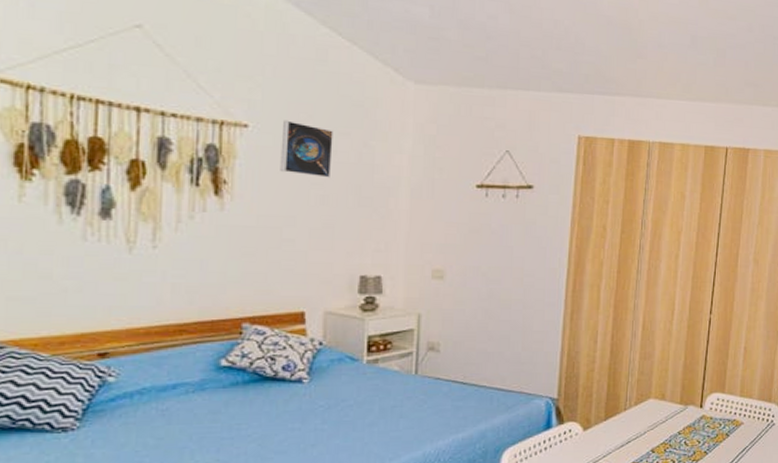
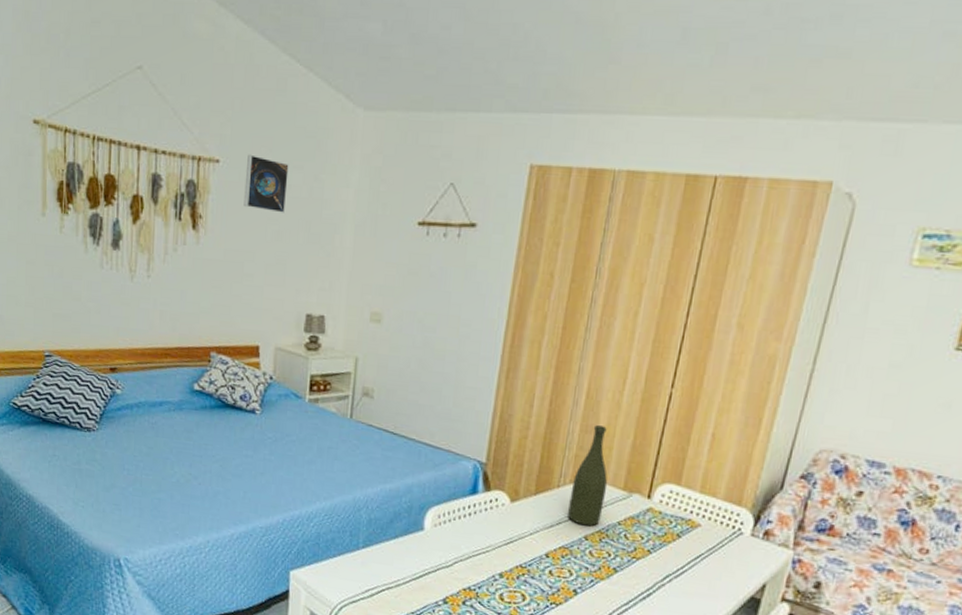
bottle: none [635,352,667,441] -> present [568,425,608,527]

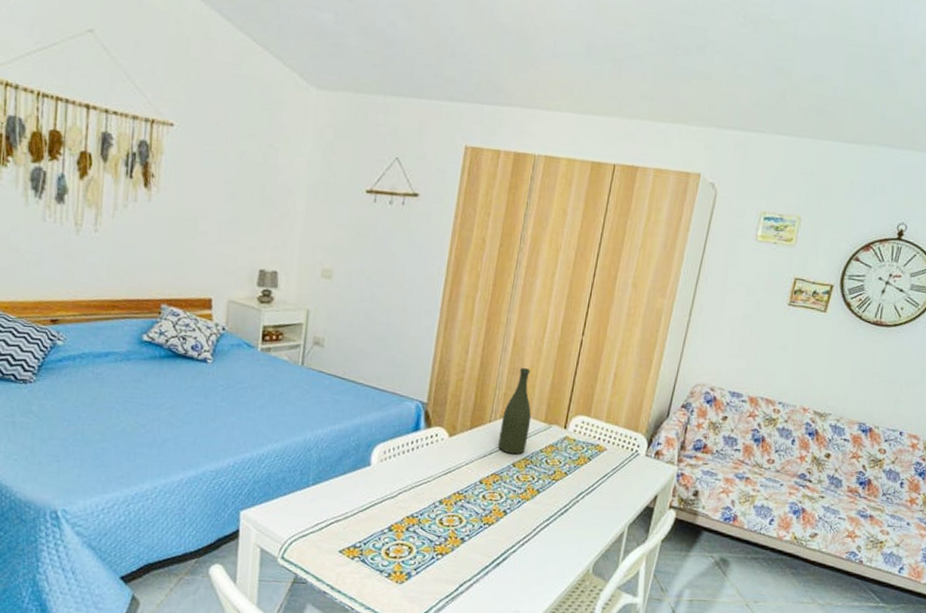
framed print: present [243,154,289,213] -> none [198,120,244,176]

